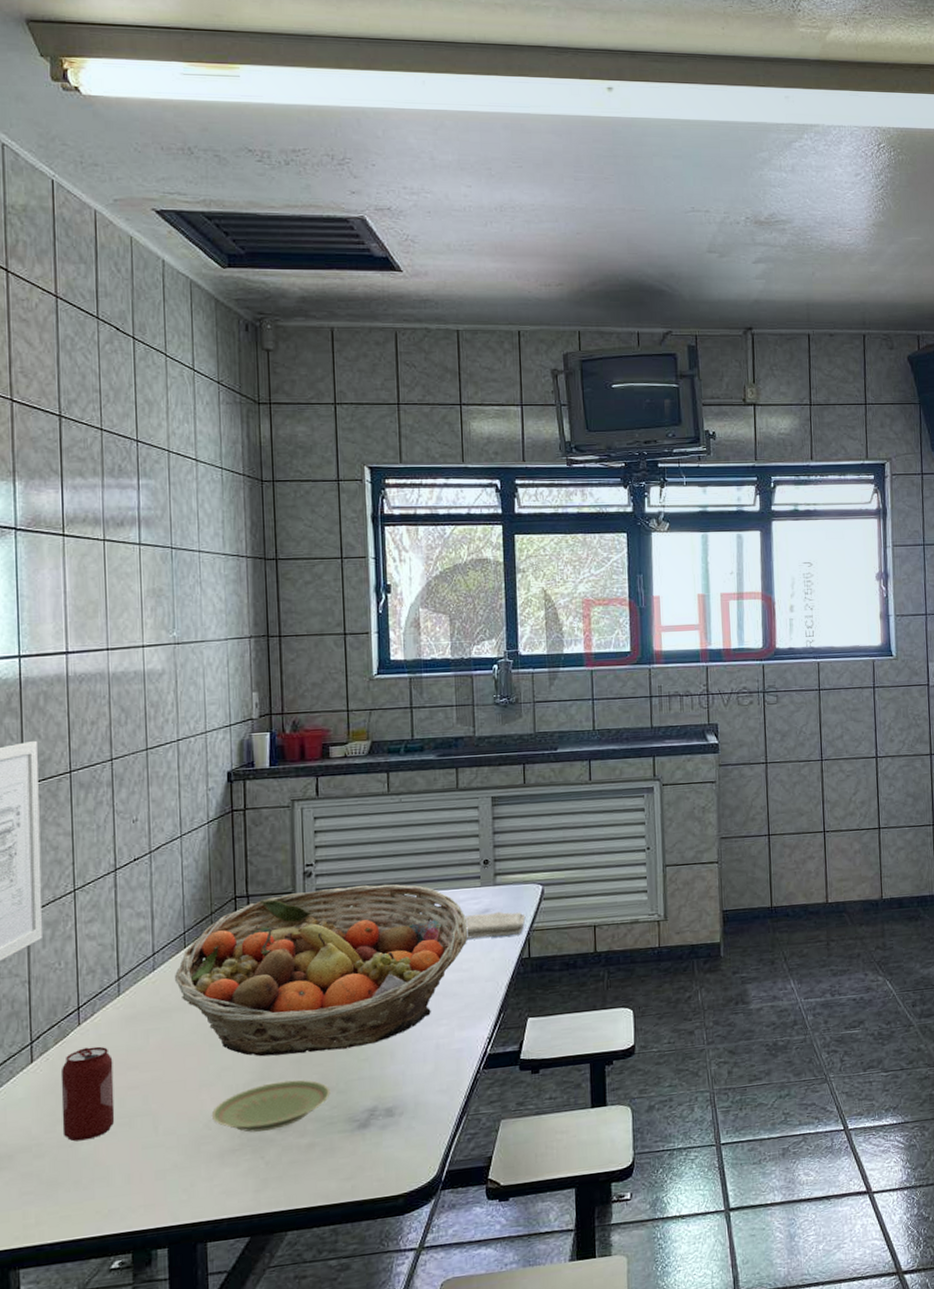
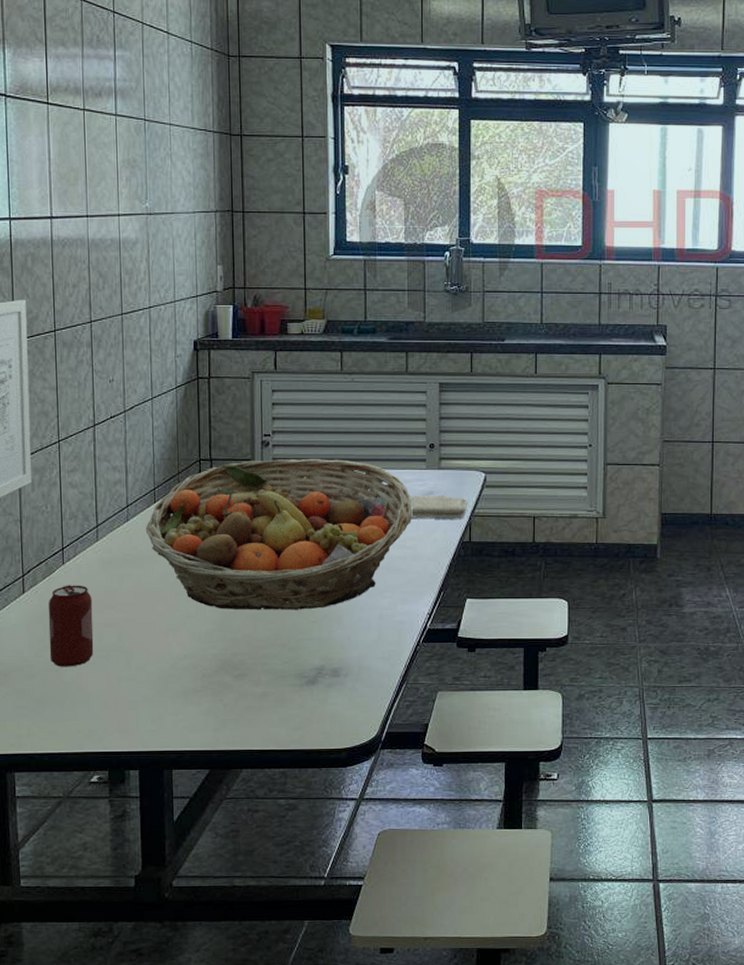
plate: present [211,1080,331,1132] -> none [177,634,283,677]

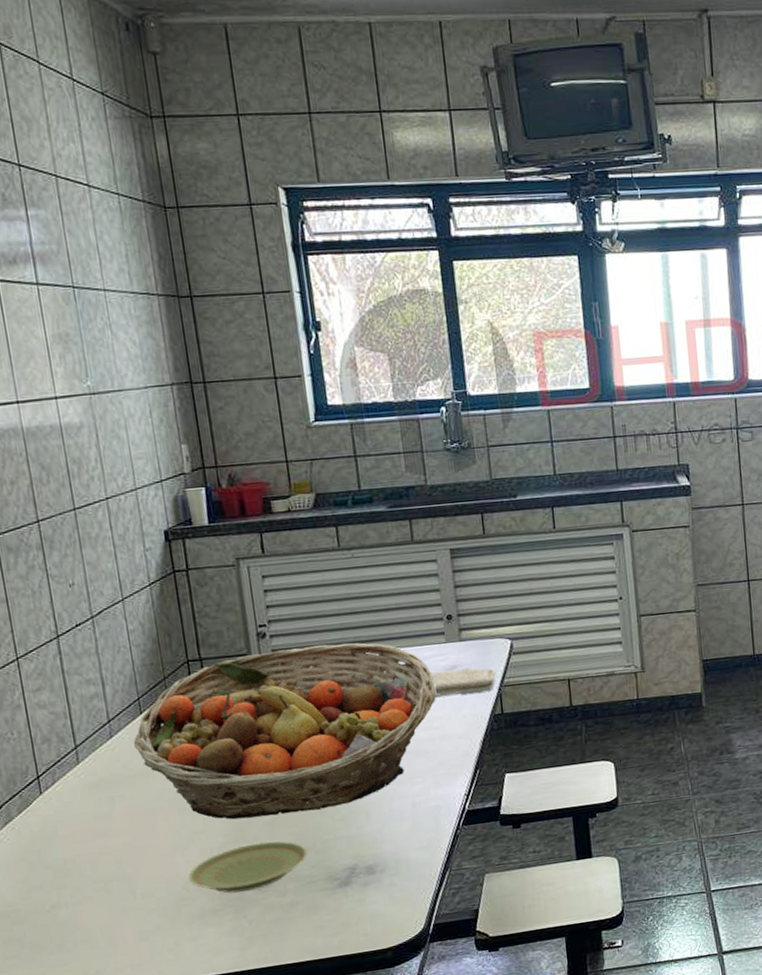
beverage can: present [48,585,94,667] -> none [28,814,91,907]
plate: none [177,634,283,677] -> present [188,841,308,893]

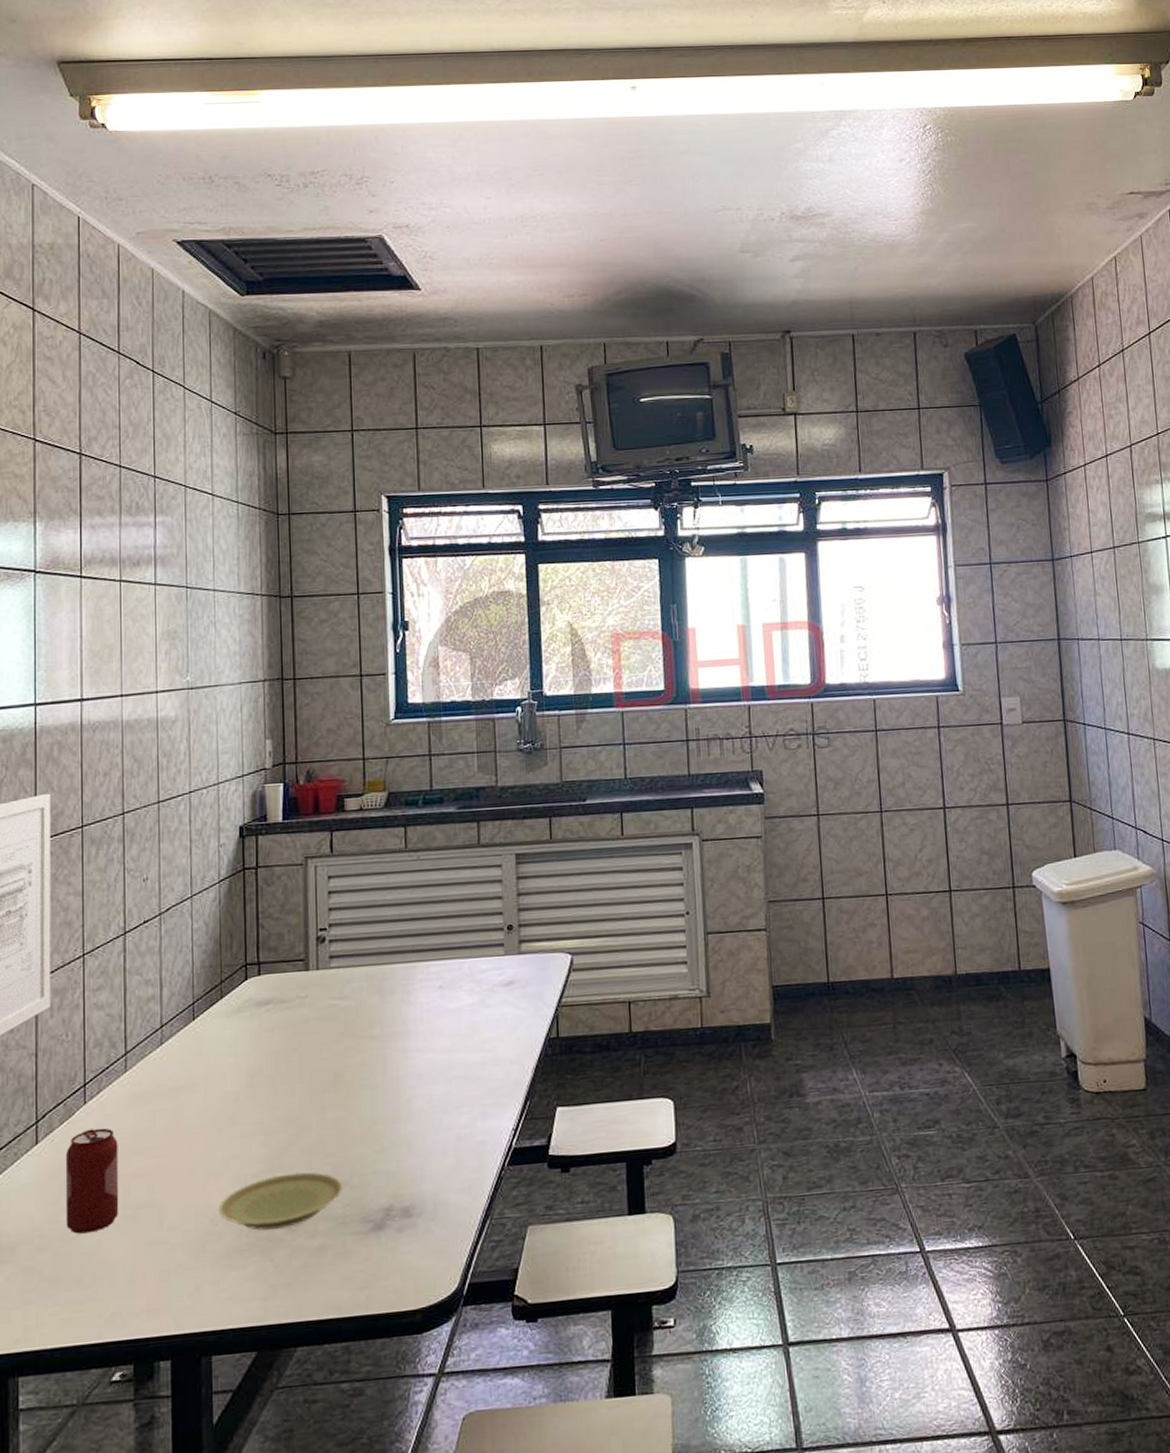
beverage can: none [28,814,91,907] -> present [65,1128,119,1234]
fruit basket: present [134,642,437,820] -> none [183,951,491,1144]
washcloth: present [431,667,496,697] -> none [487,983,554,1015]

